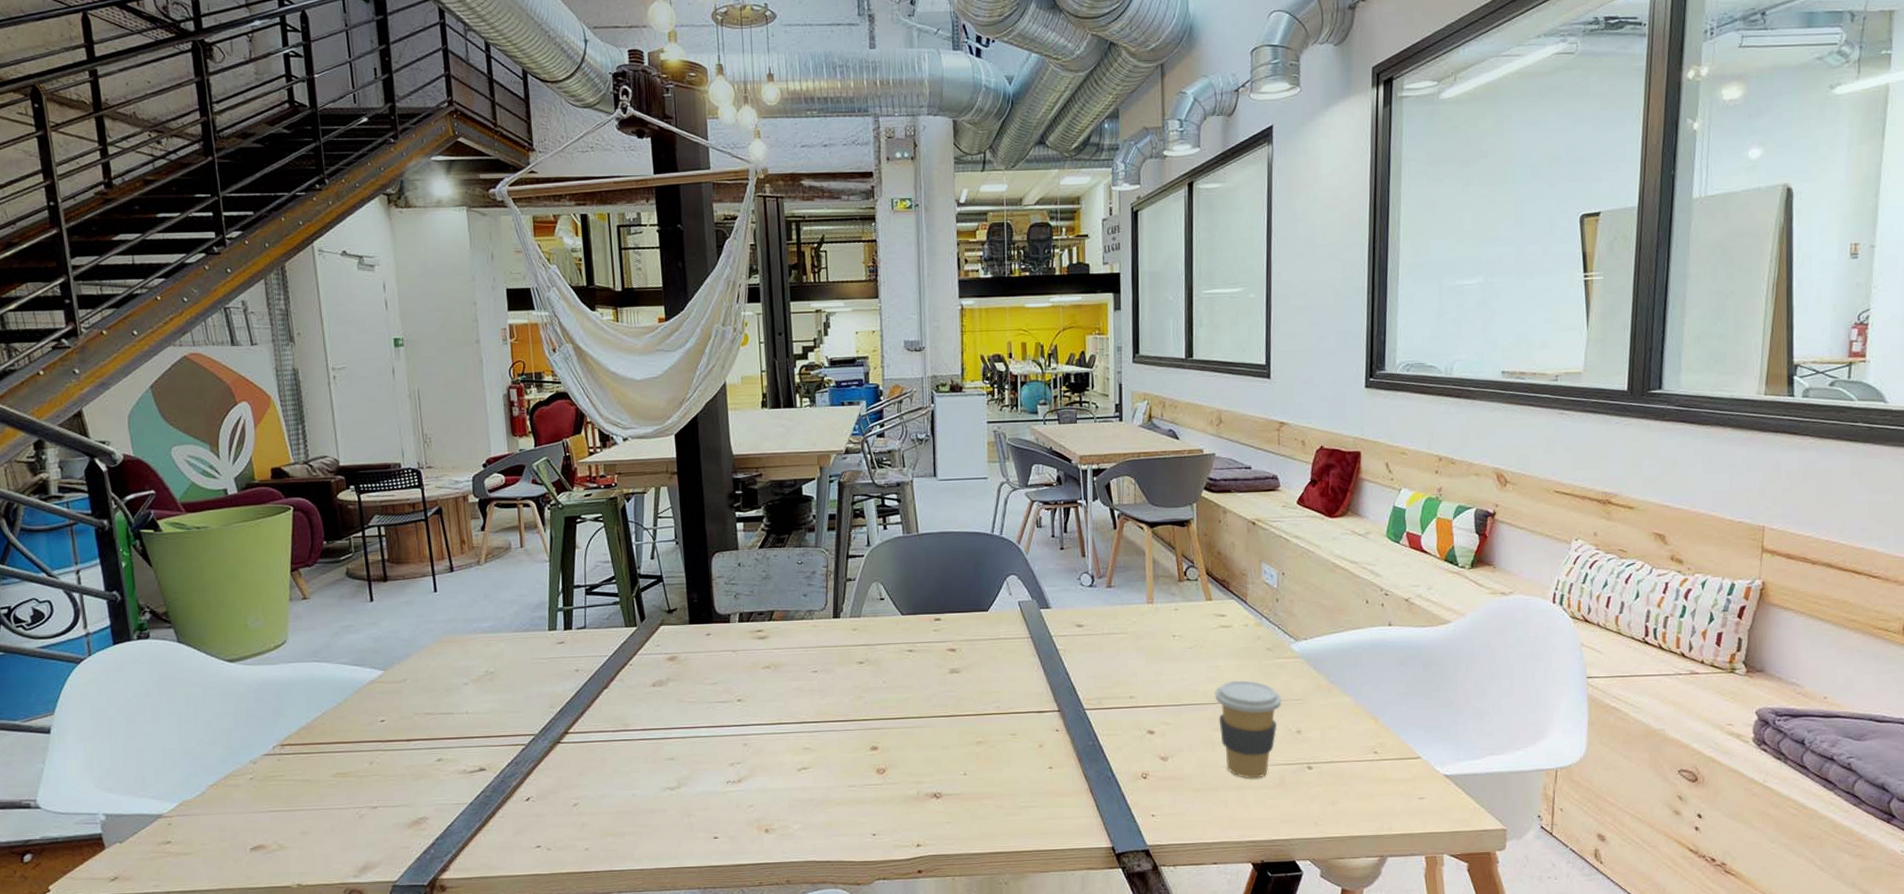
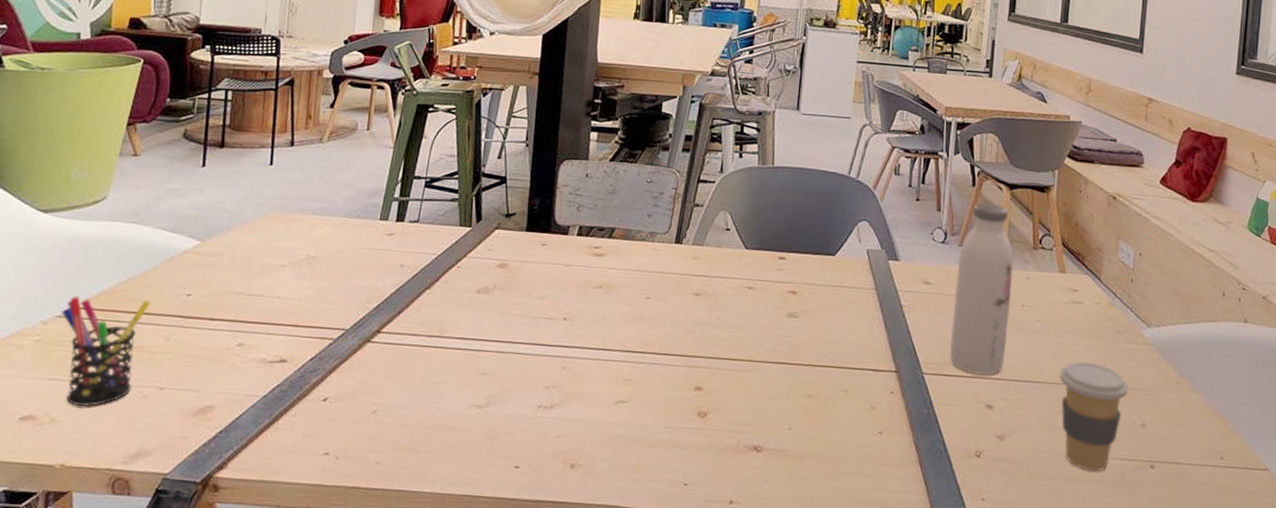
pen holder: none [267,730,349,832] -> present [61,296,151,407]
water bottle: none [1107,543,1162,704] -> present [950,203,1014,376]

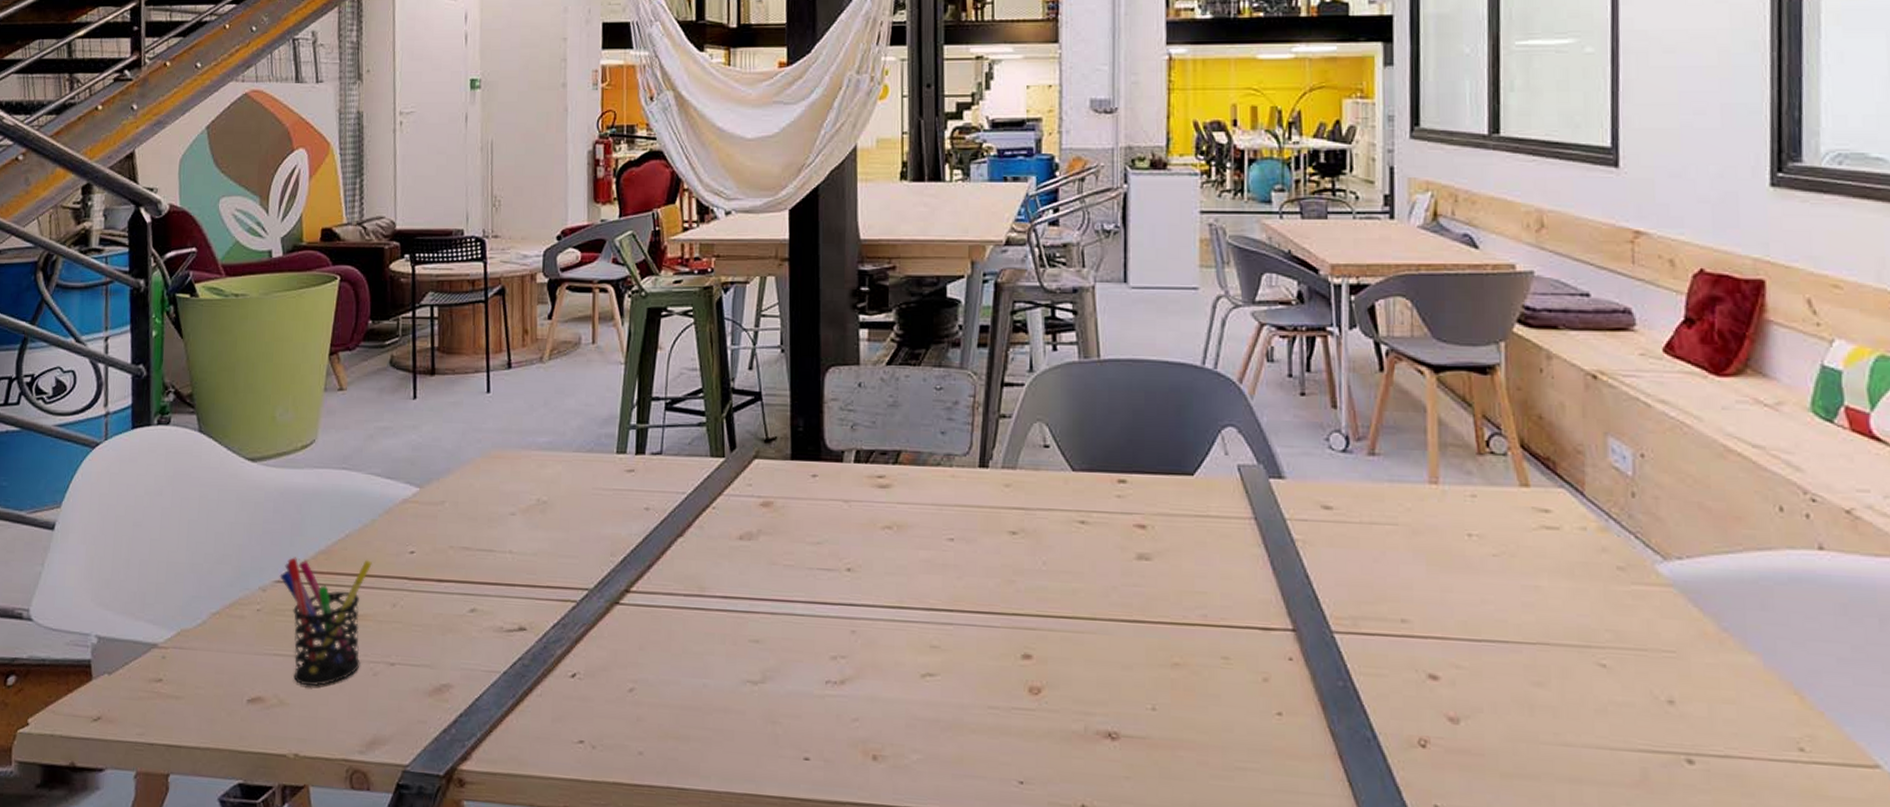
water bottle: present [950,203,1014,376] -> none [1367,393,1452,634]
coffee cup: present [1059,361,1129,472] -> none [1534,611,1643,769]

